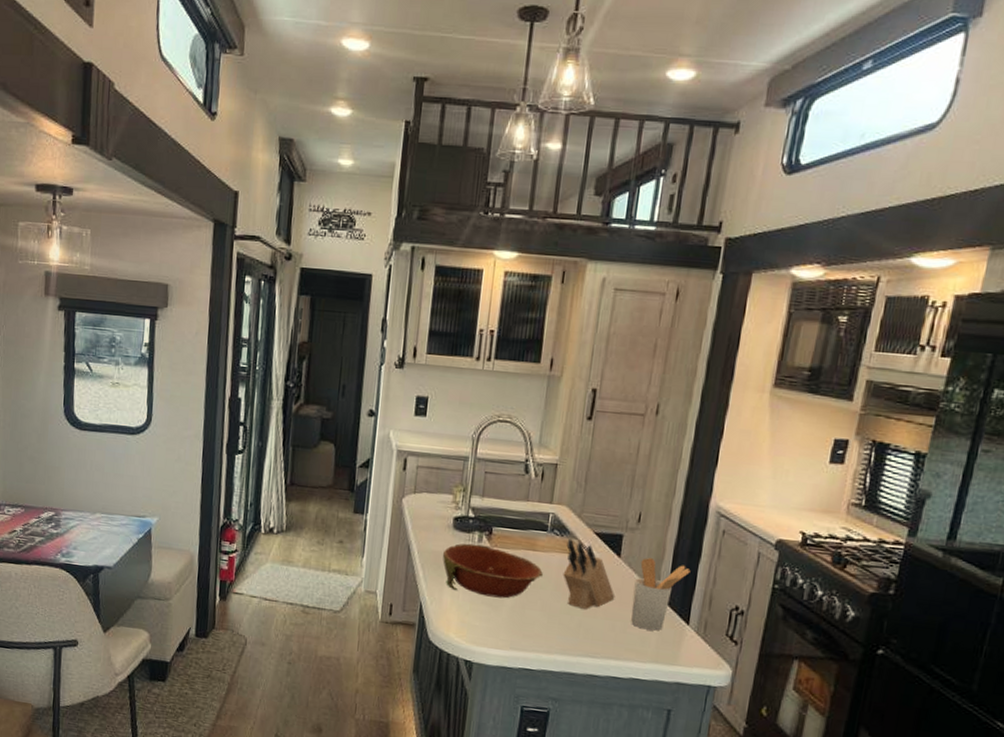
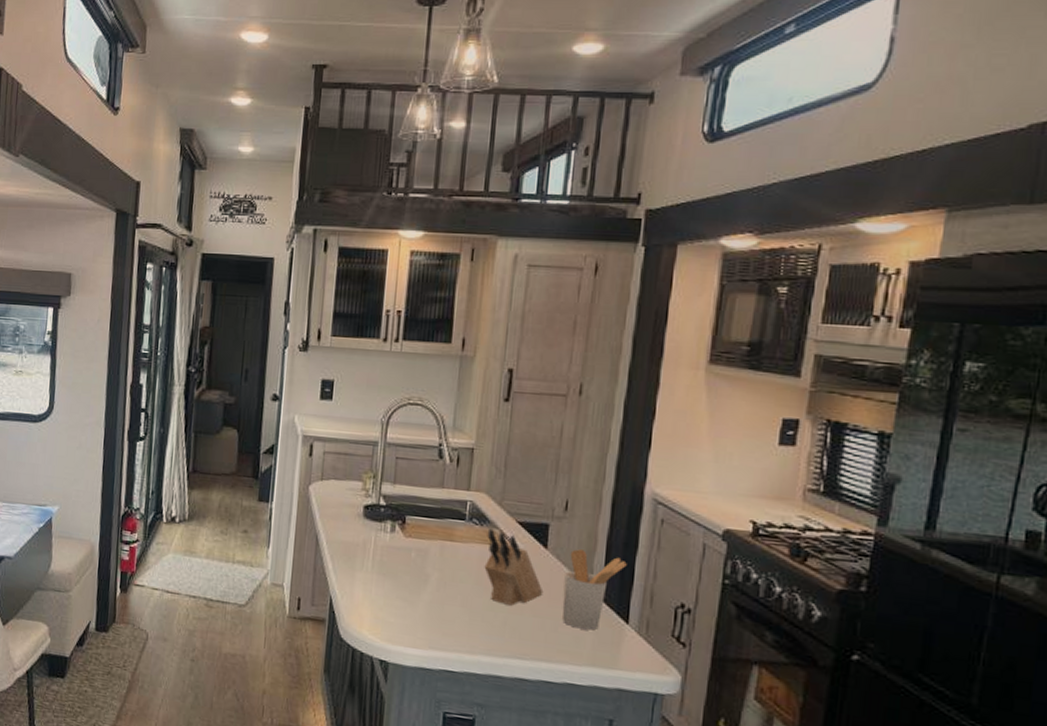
bowl: present [443,543,543,599] -> none [353,533,462,593]

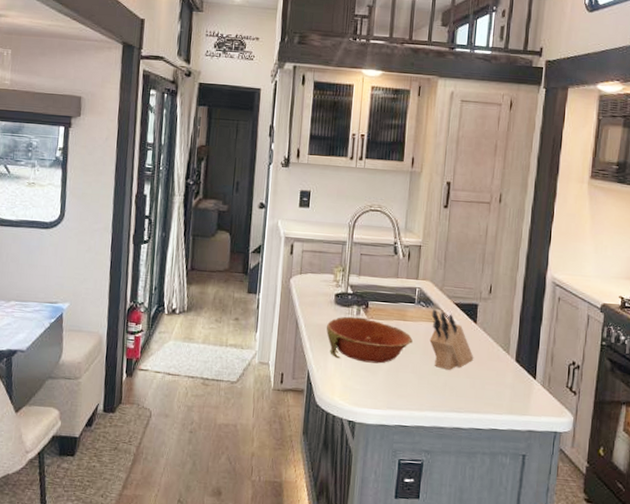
bowl: none [353,533,462,593] -> present [326,316,413,364]
utensil holder: present [562,549,627,631] -> none [488,323,534,386]

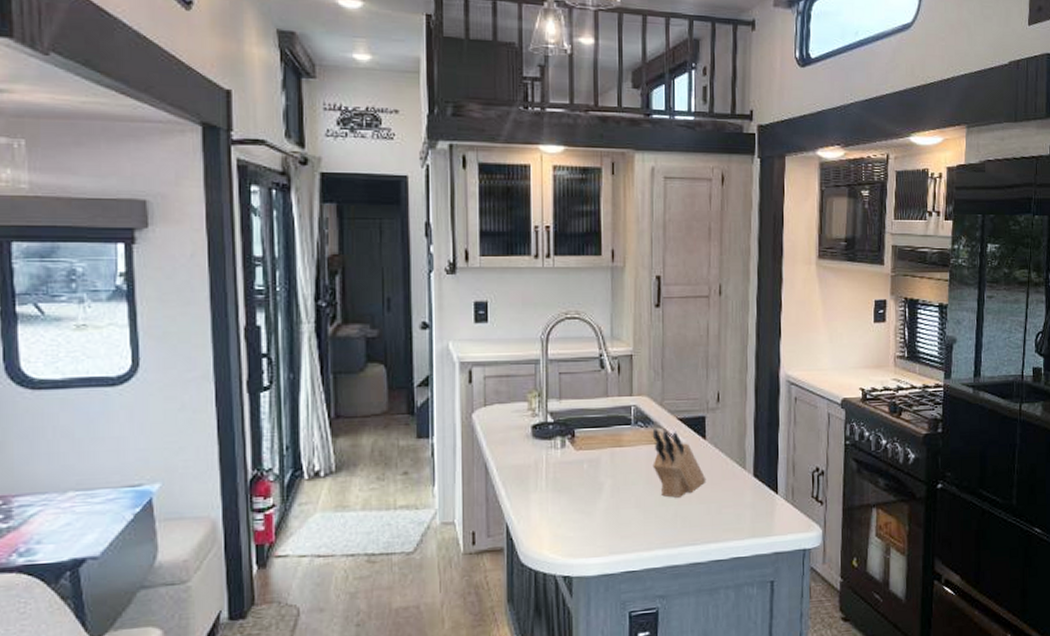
bowl: present [326,316,413,364] -> none [525,449,632,504]

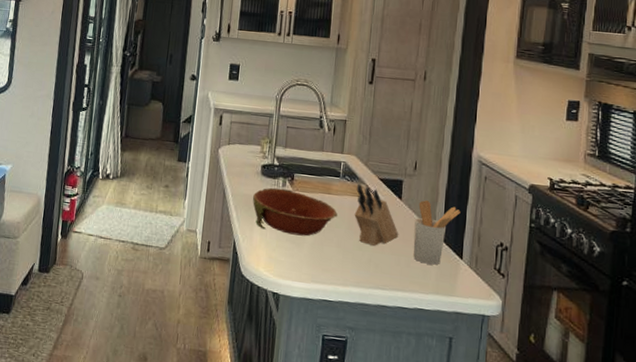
bowl: none [525,449,632,504] -> present [253,187,337,236]
utensil holder: none [723,435,772,507] -> present [413,200,460,265]

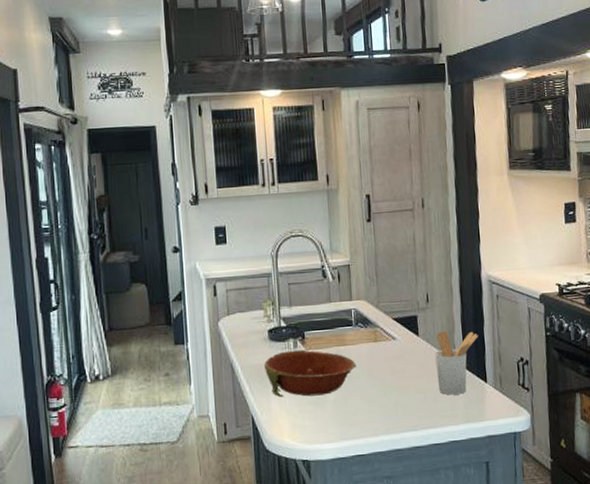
knife block: present [354,184,399,246] -> none [371,328,422,389]

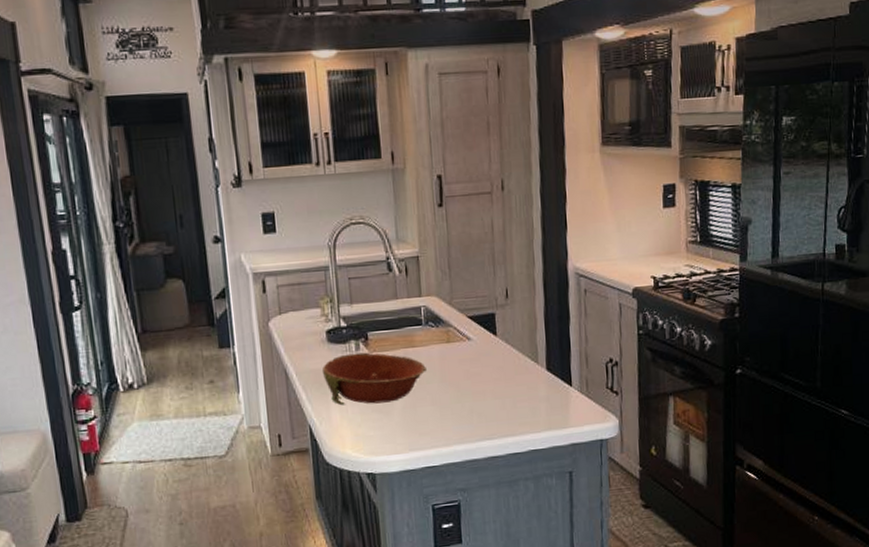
utensil holder: present [435,331,478,395] -> none [515,330,563,401]

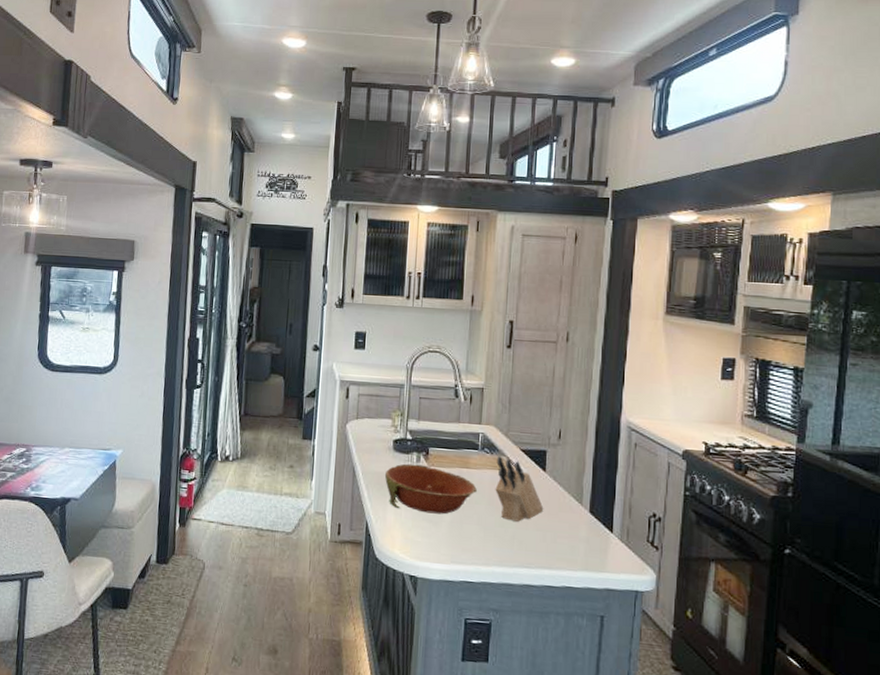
knife block: none [443,328,500,395] -> present [495,456,544,522]

